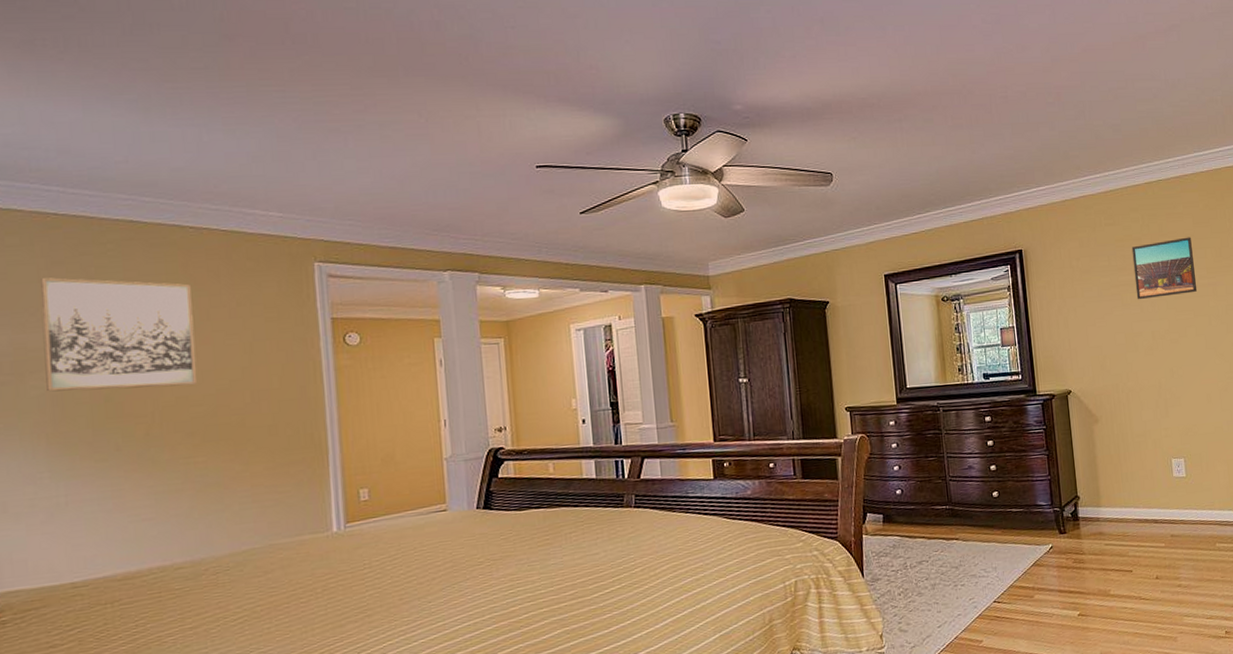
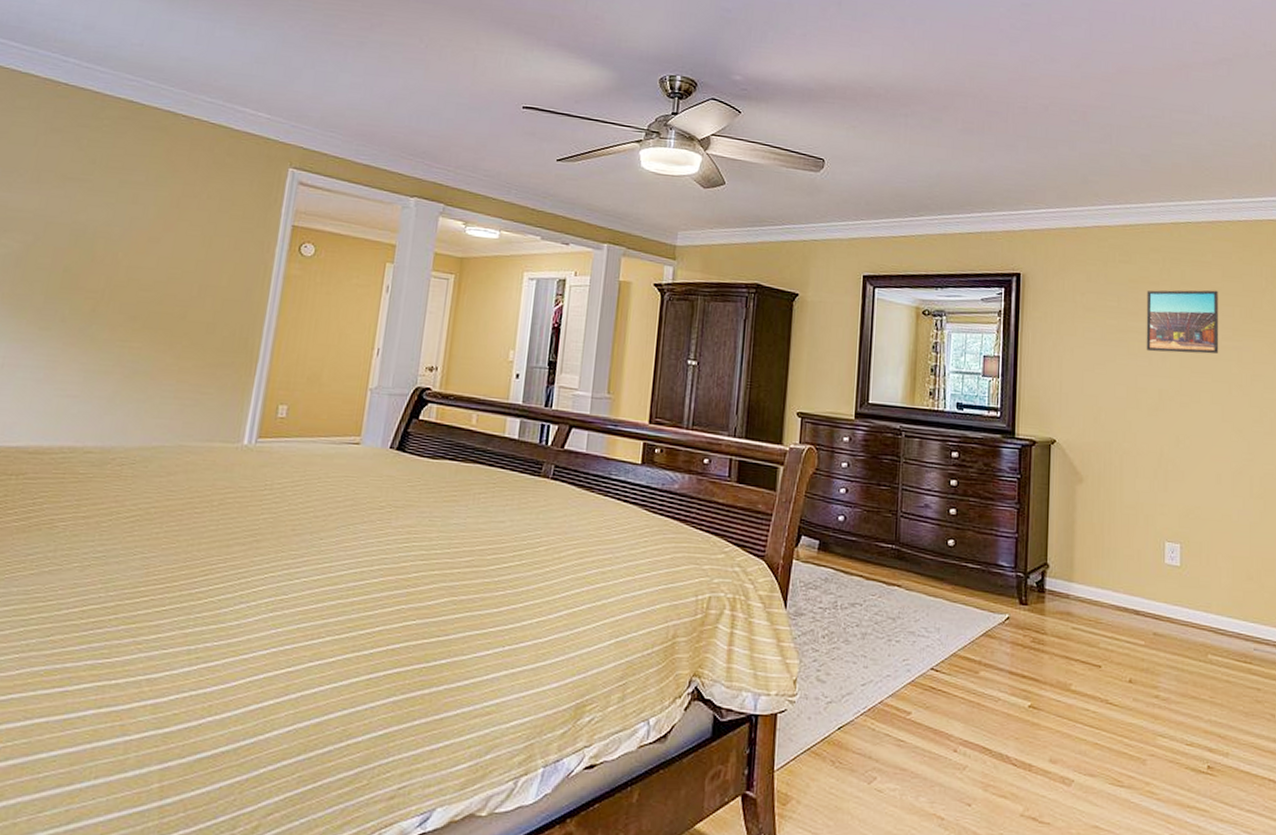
wall art: present [41,277,198,392] -> none [14,142,169,269]

